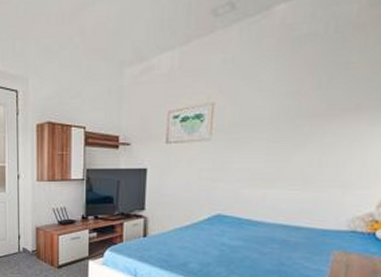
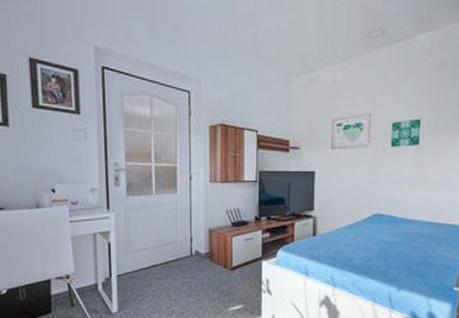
wall art: none [237,105,279,141] -> present [390,118,422,148]

